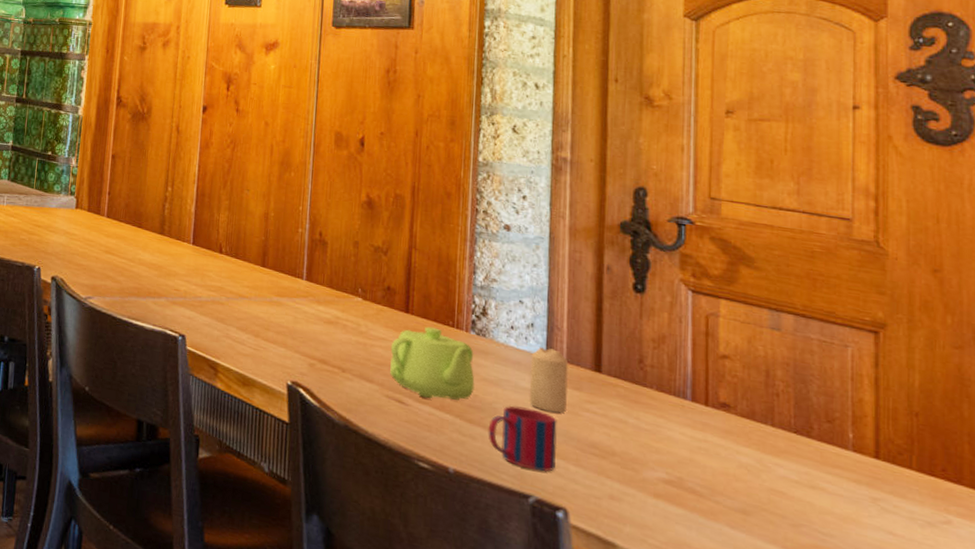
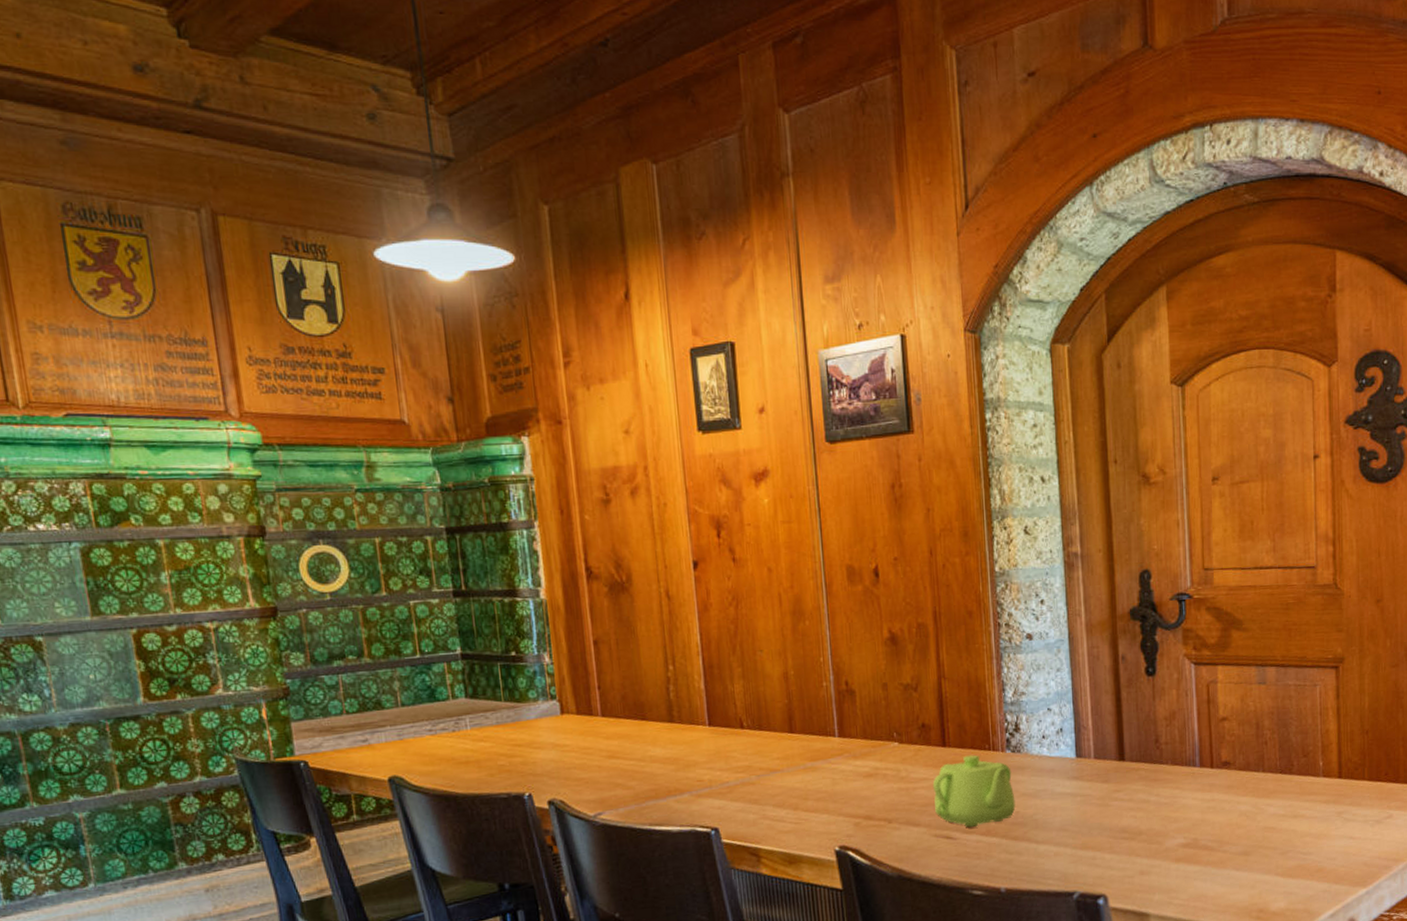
mug: present [488,405,557,472] -> none [1032,811,1093,869]
candle: present [529,347,569,413] -> none [1063,749,1098,810]

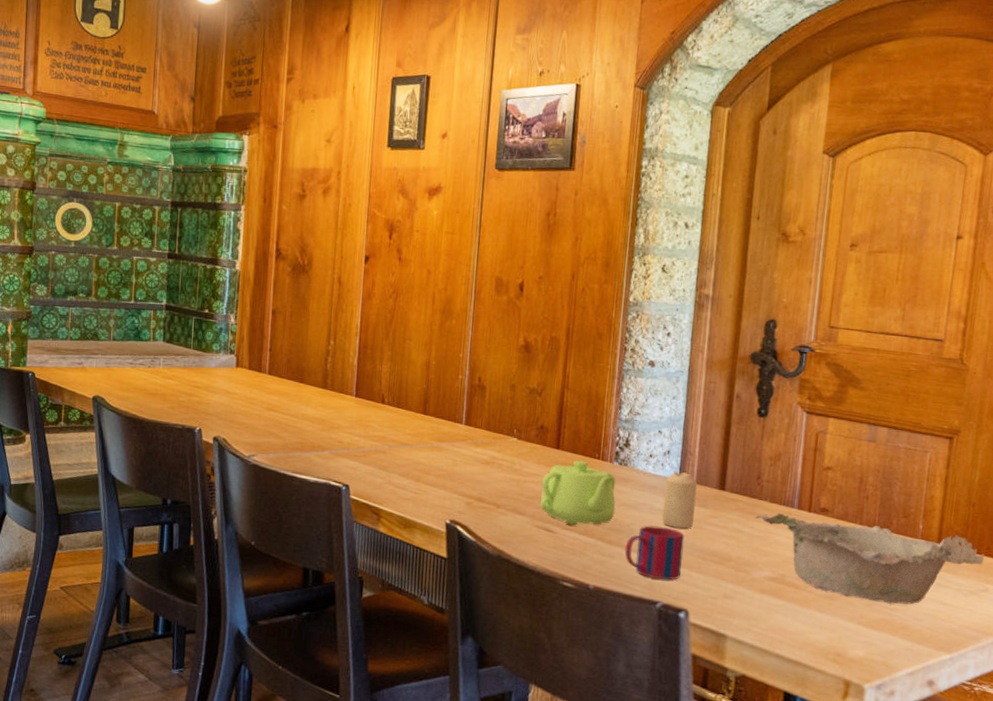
mug: none [1032,811,1093,869] -> present [624,525,685,581]
candle: none [1063,749,1098,810] -> present [662,472,698,529]
bowl: none [1158,765,1385,850] -> present [754,513,985,605]

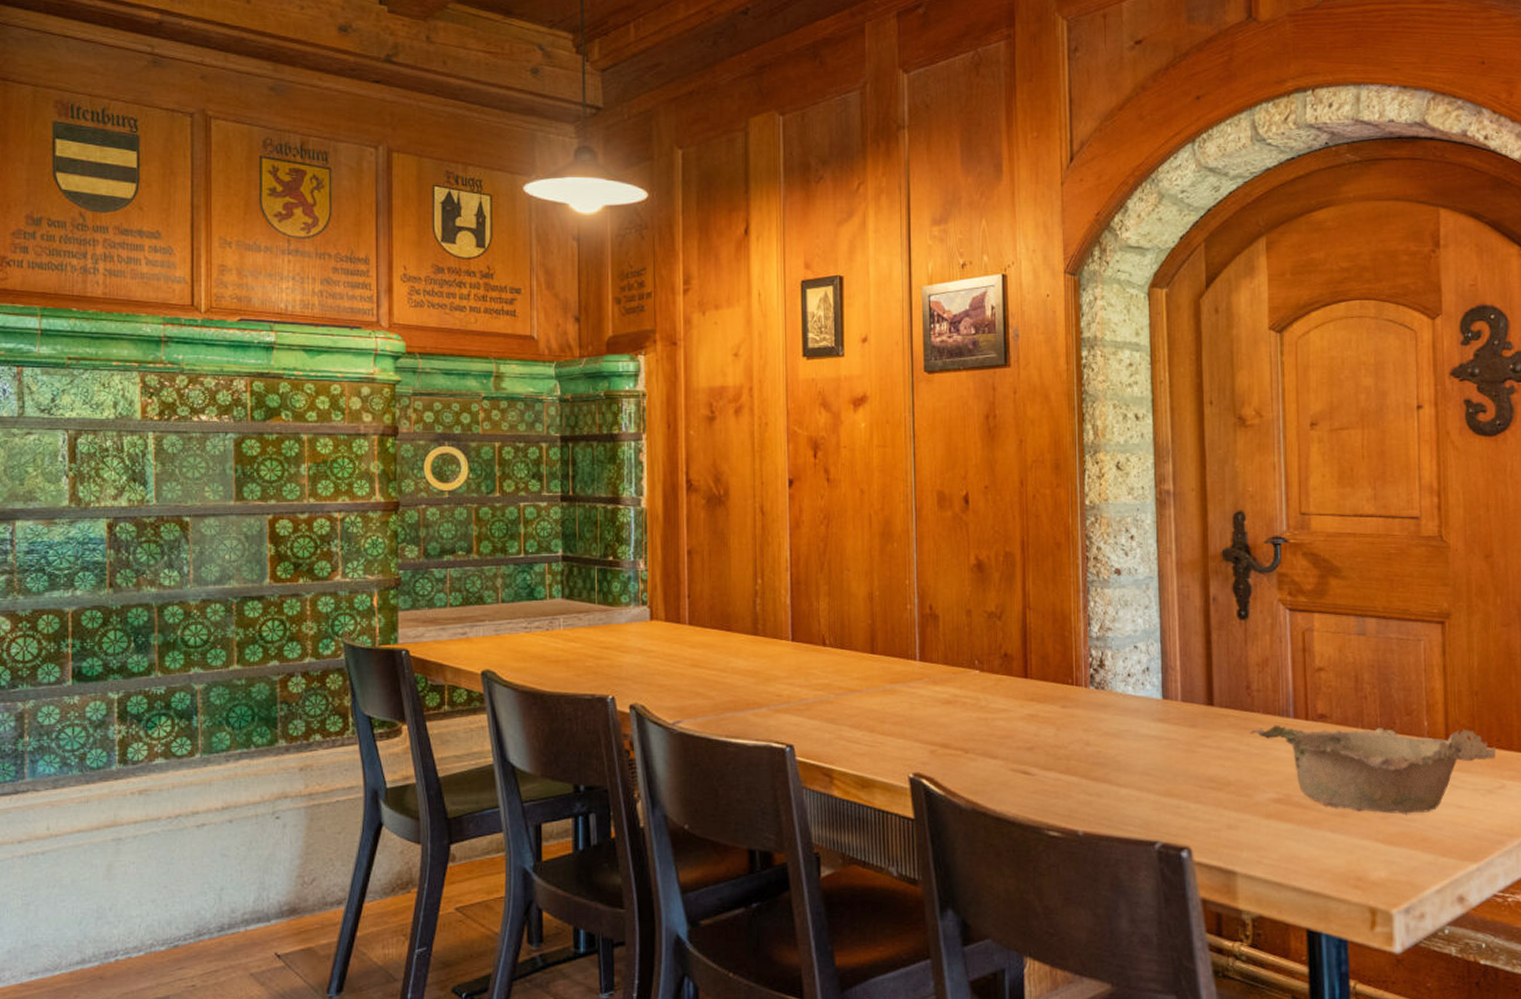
teapot: present [540,460,616,526] -> none [1012,688,1097,765]
mug: present [624,525,685,581] -> none [1113,754,1178,816]
candle: present [662,472,698,529] -> none [1148,690,1184,754]

